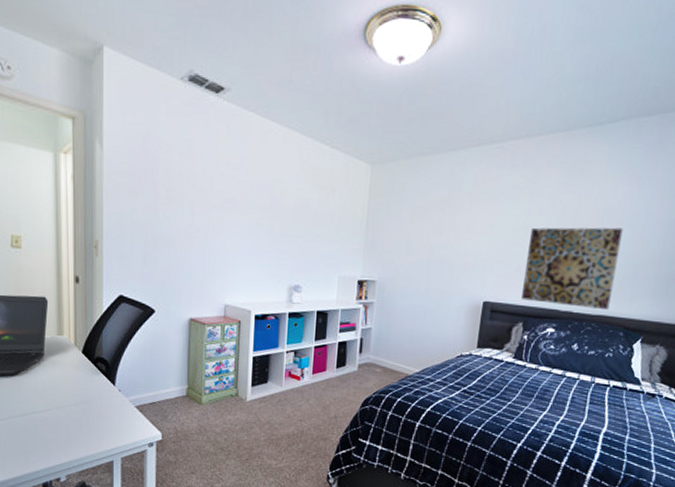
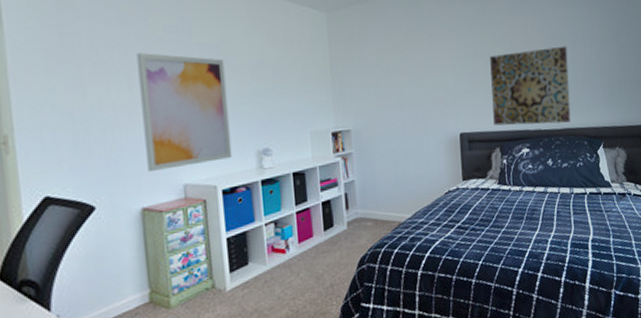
wall art: none [198,185,272,290] -> present [136,53,232,173]

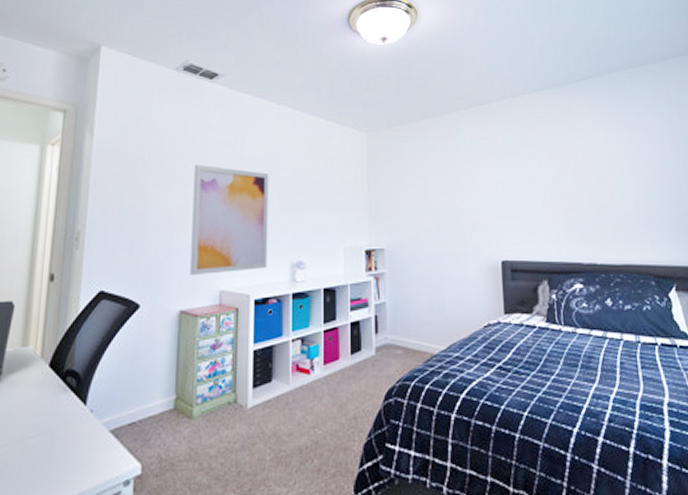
wall art: present [490,46,571,126] -> none [535,173,633,258]

